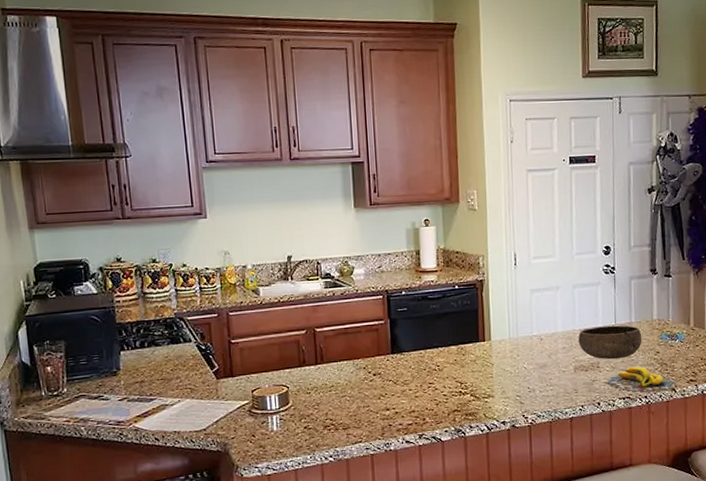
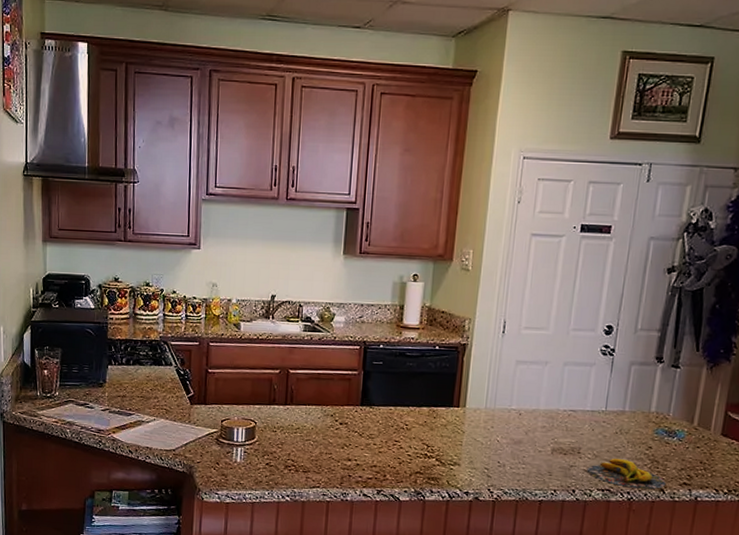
bowl: present [578,325,642,360] -> none [561,410,635,448]

